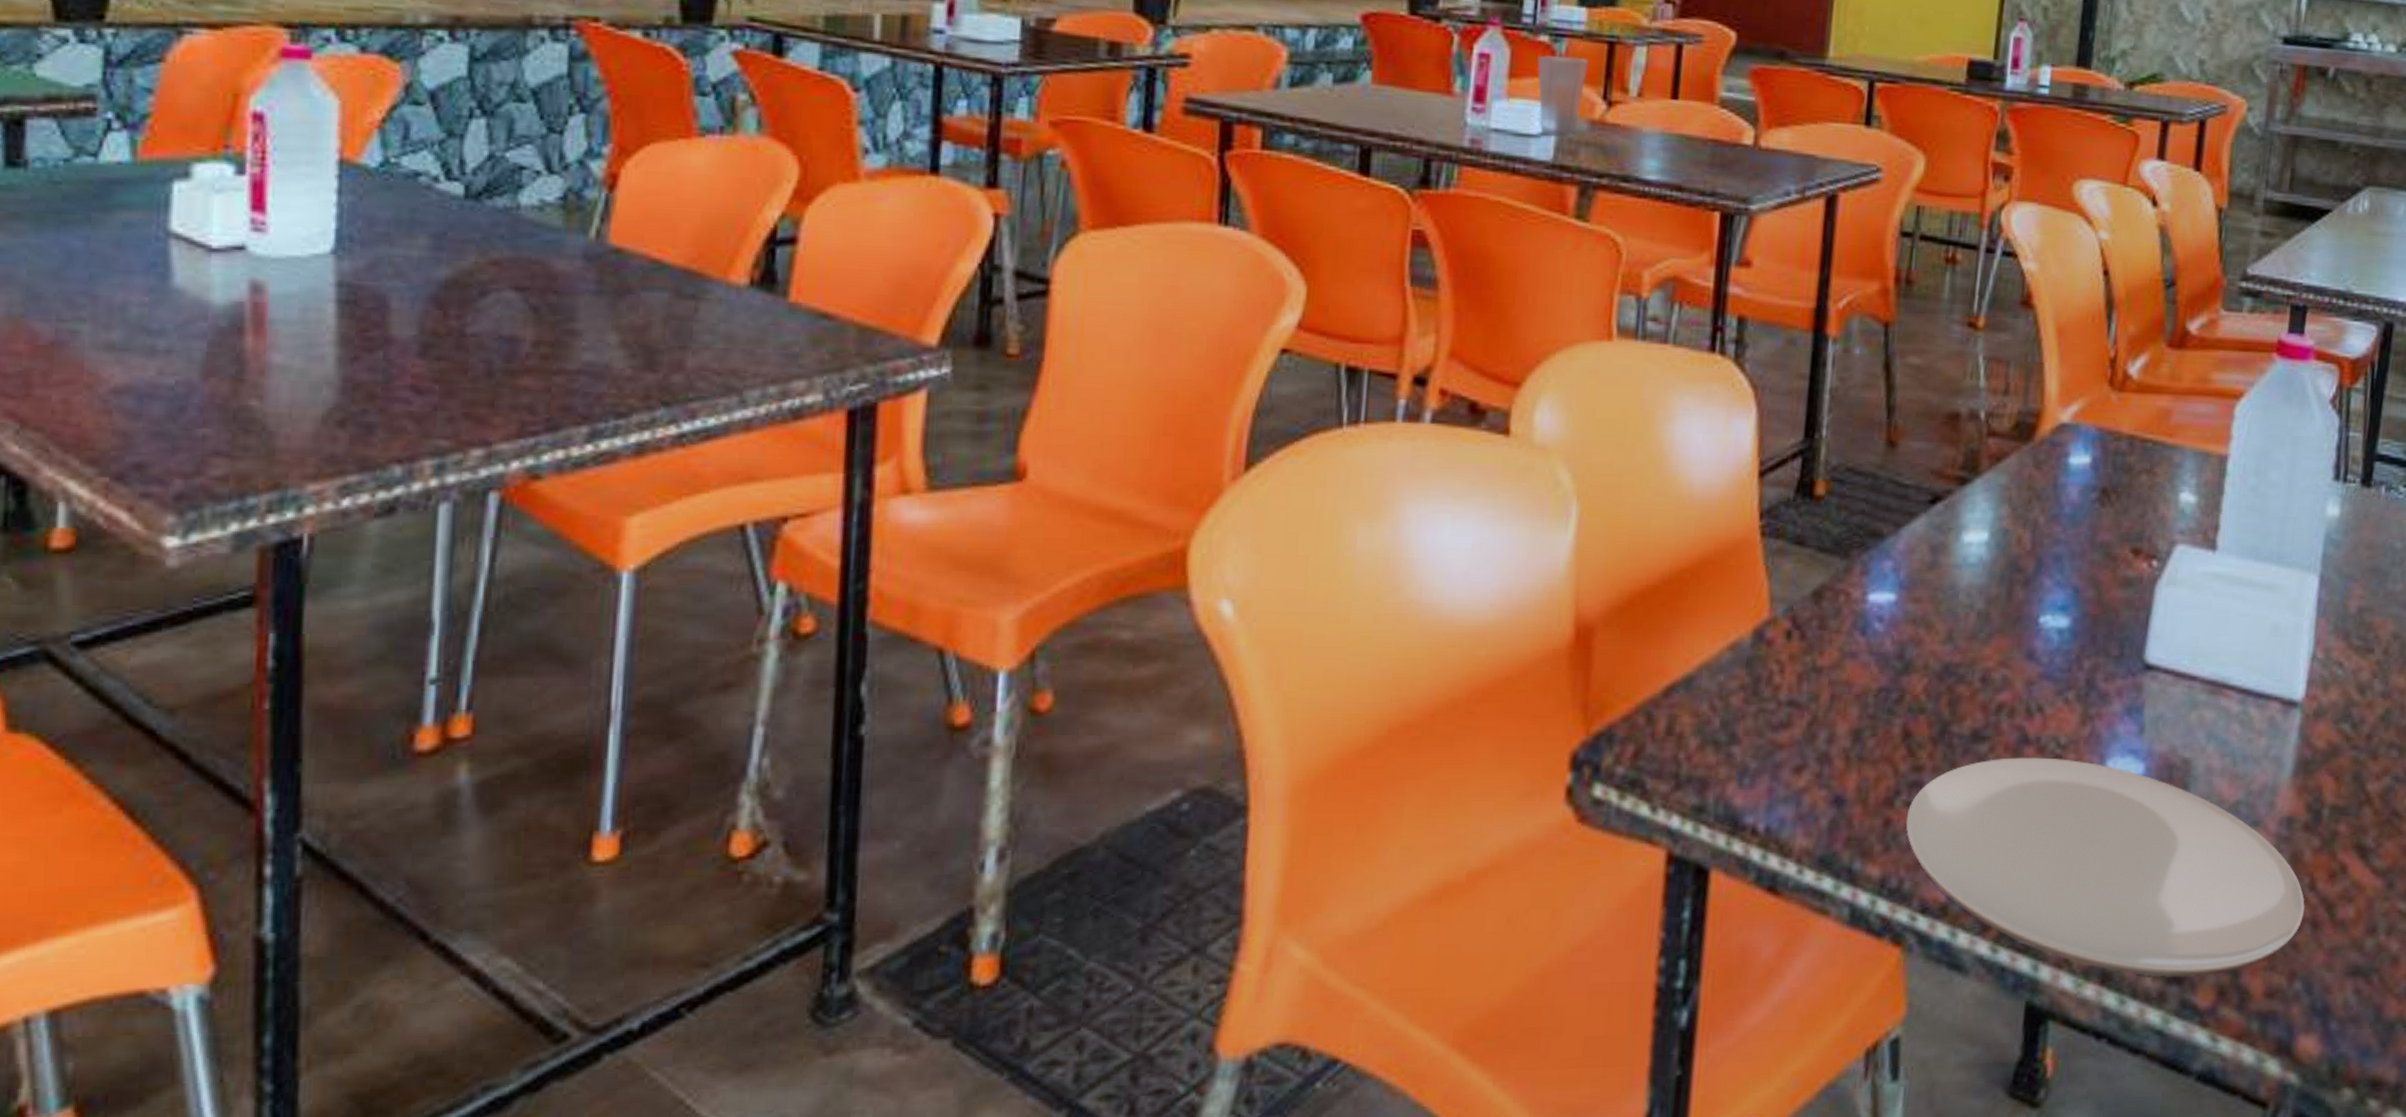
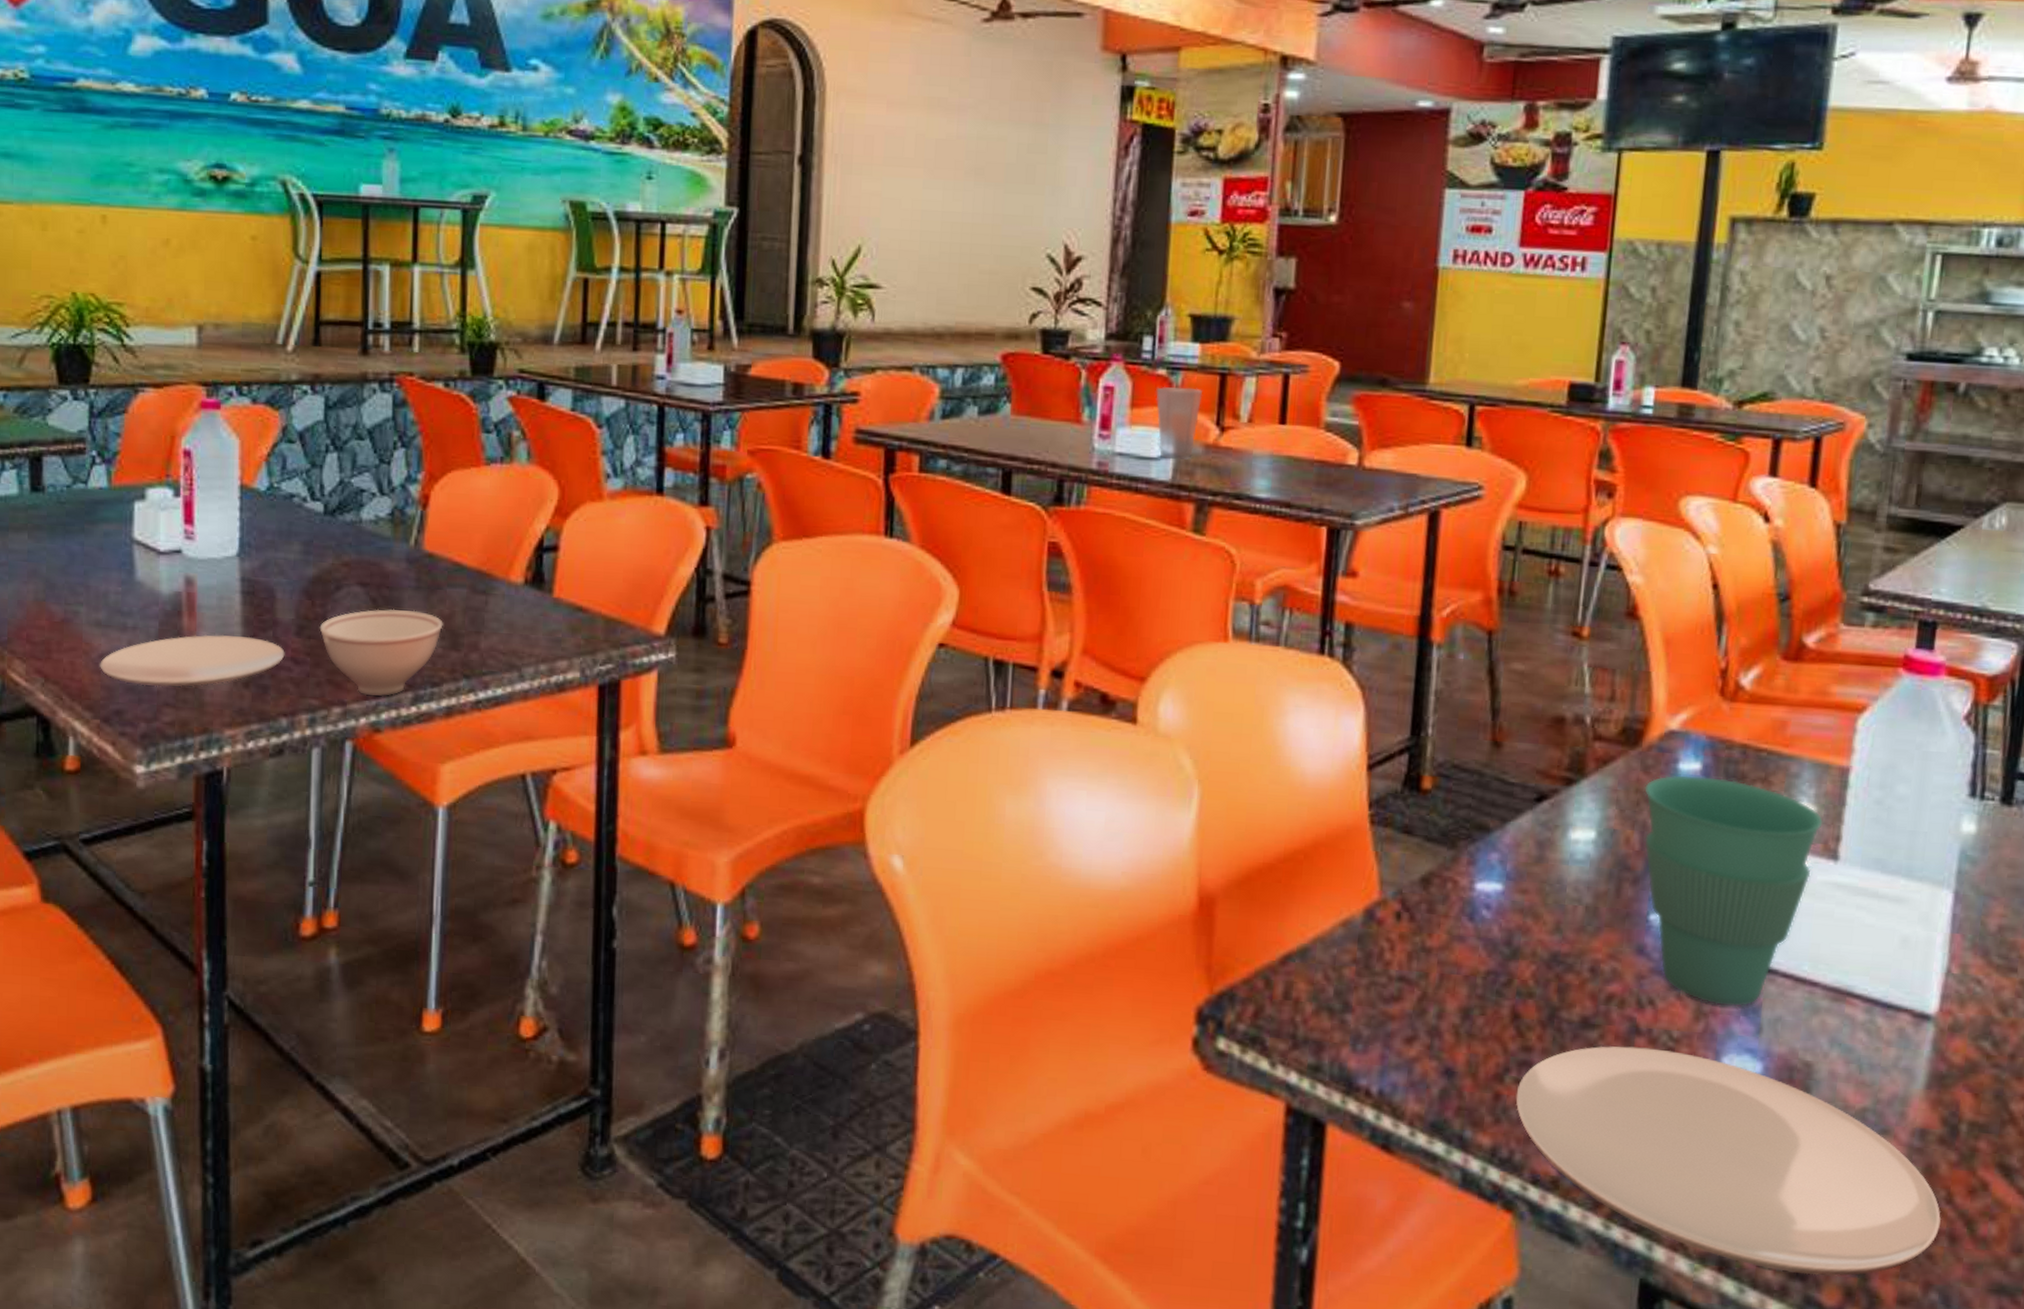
plate: none [109,357,401,430] -> present [99,634,285,688]
bowl: none [453,319,635,433] -> present [319,609,443,696]
cup: none [2035,469,2203,706] -> present [1644,775,1823,1007]

